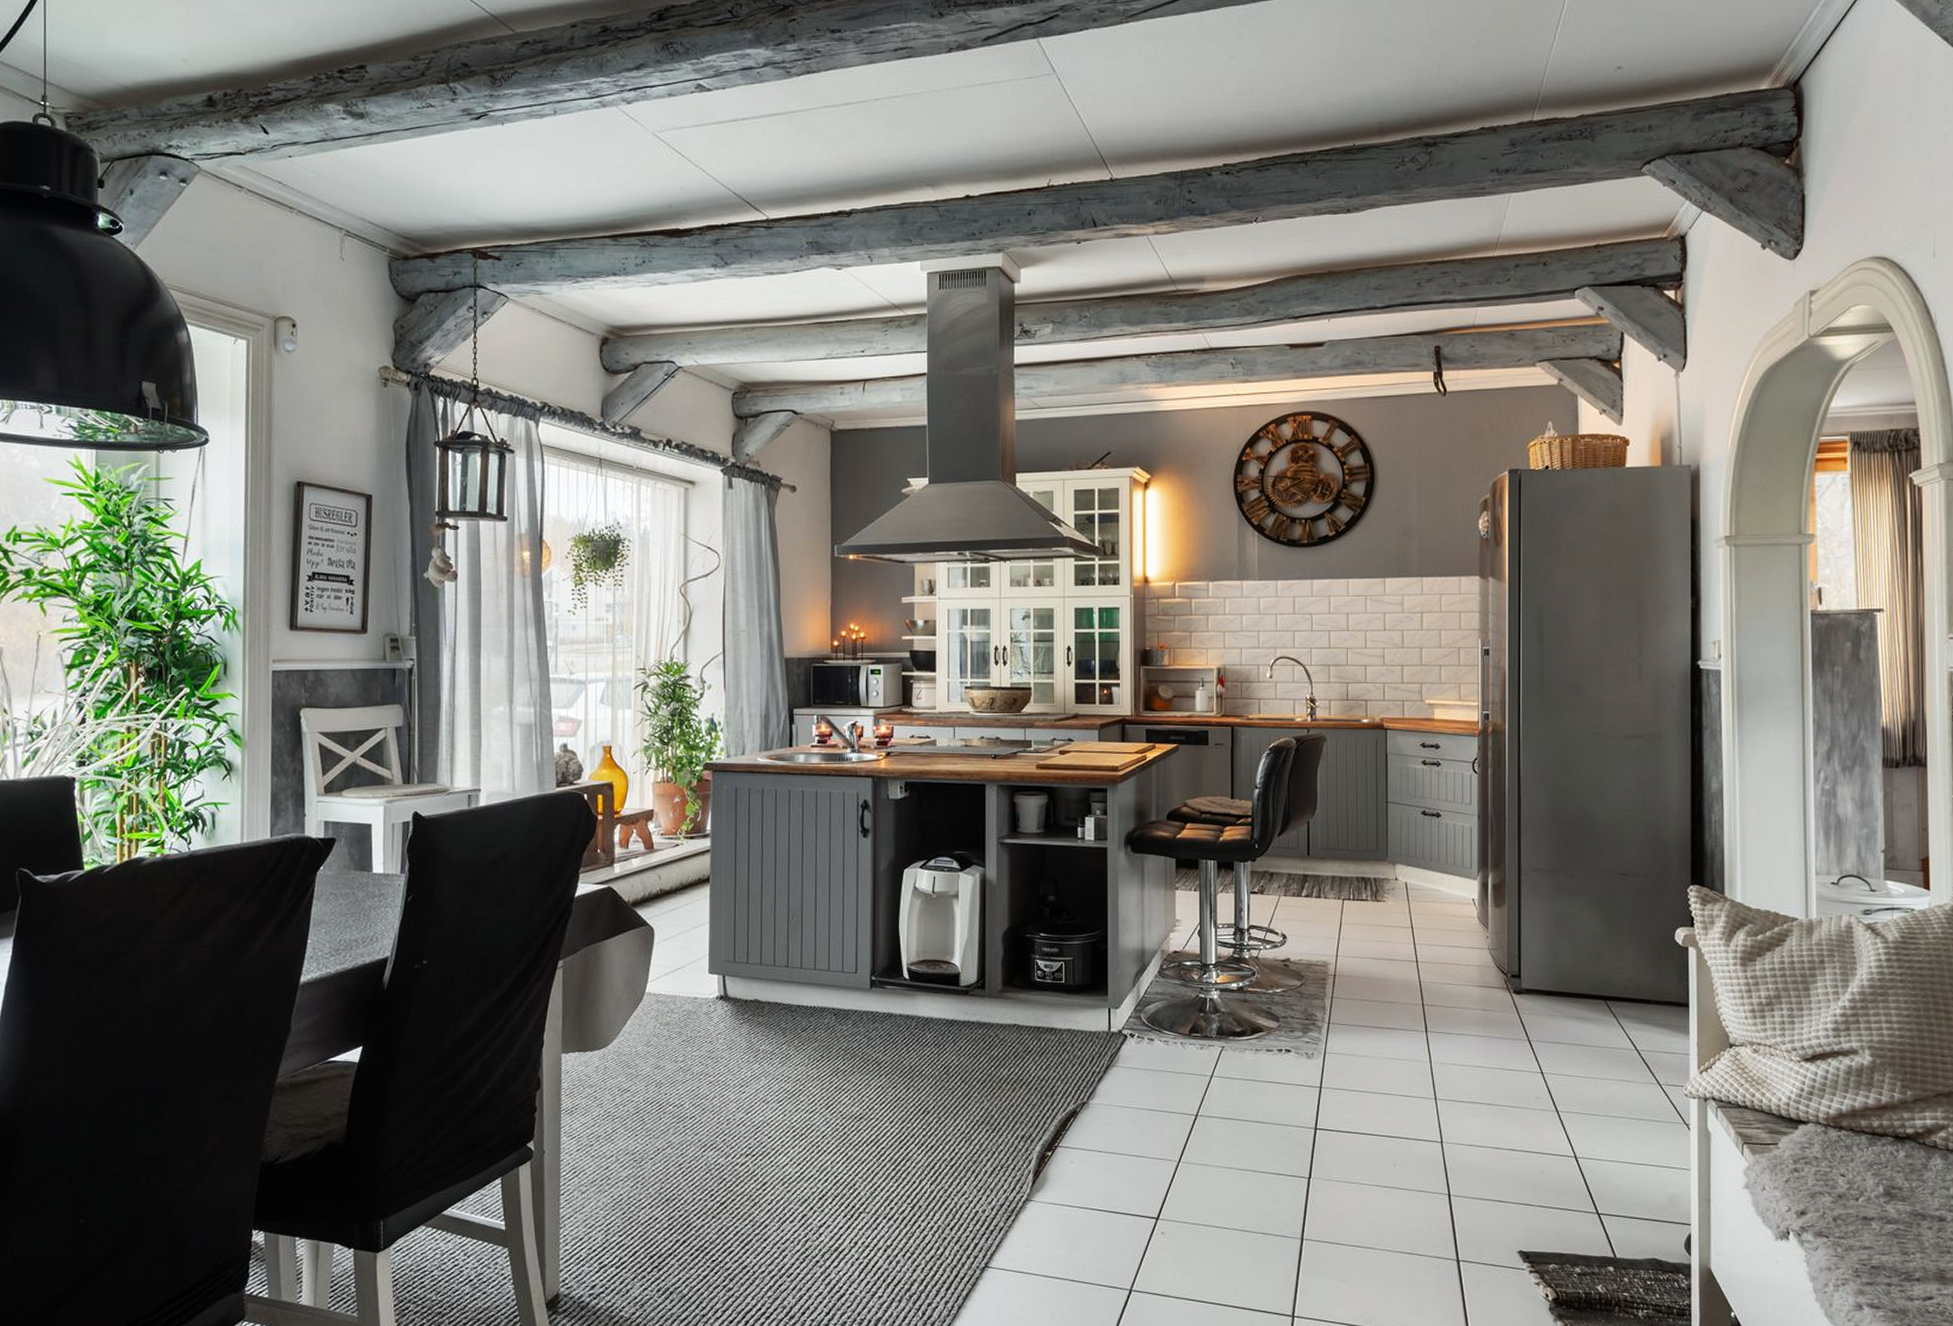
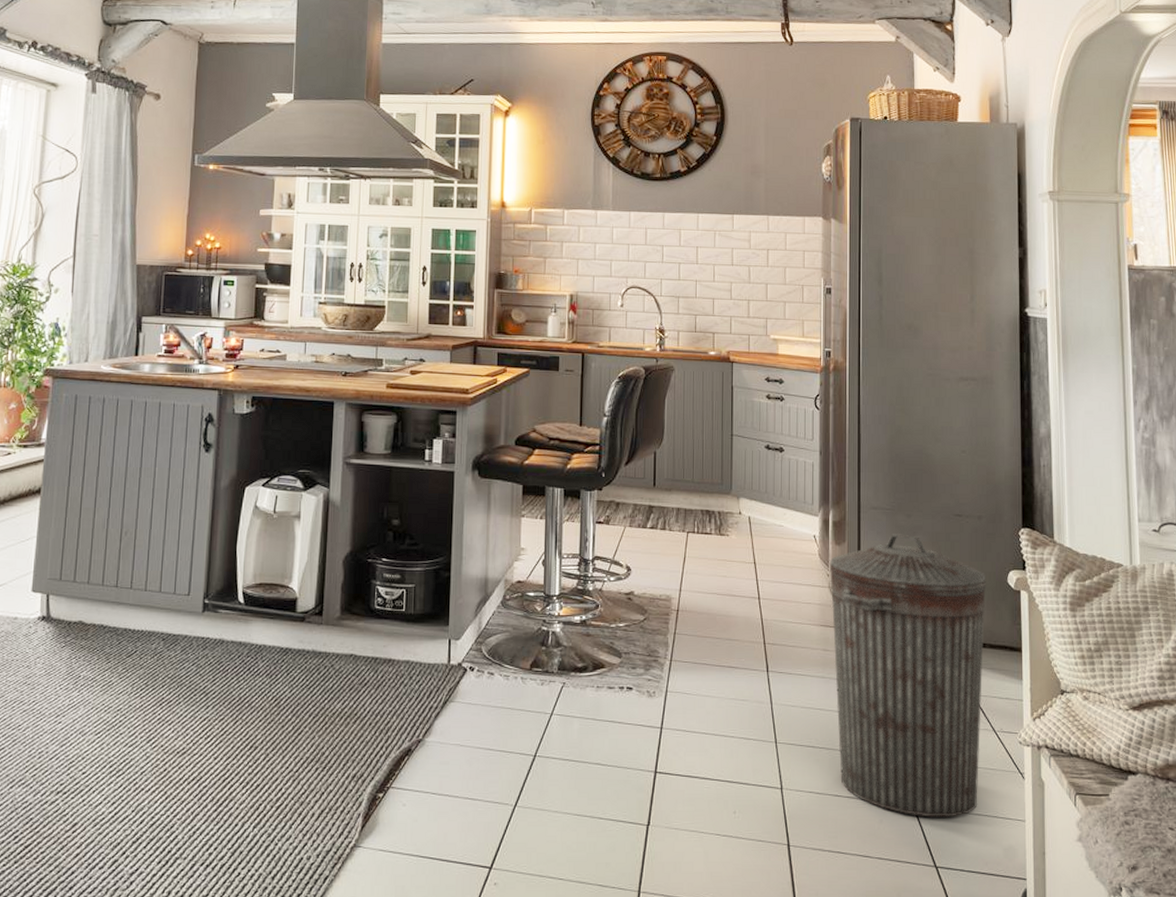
trash can: none [1489,893,1652,1168] -> present [830,533,986,818]

